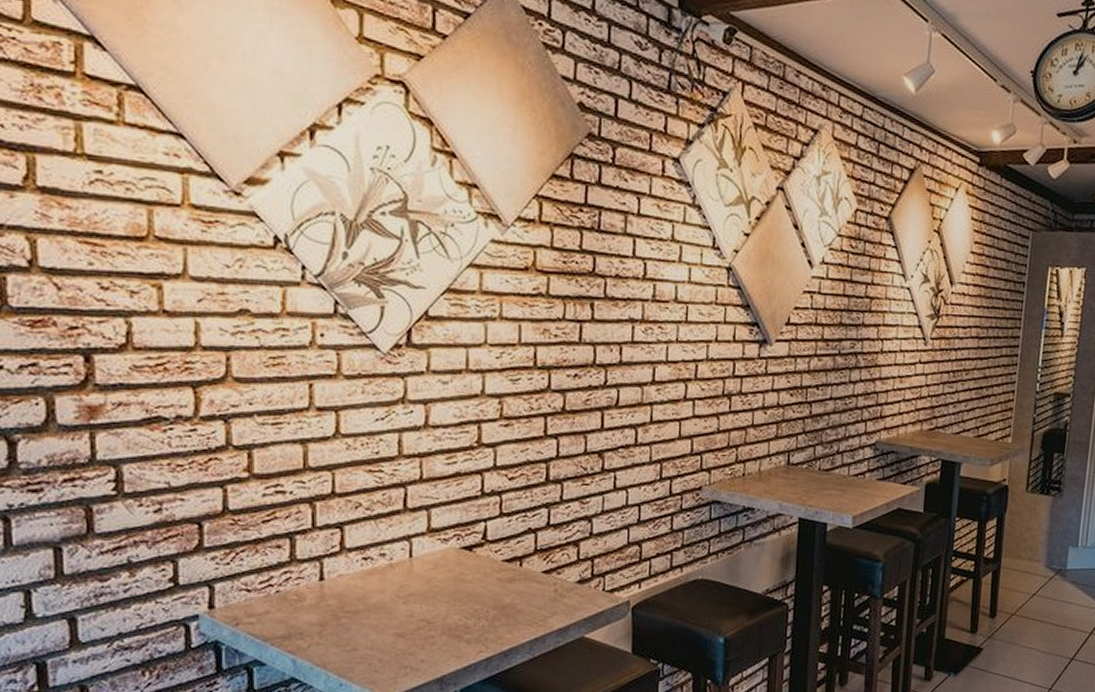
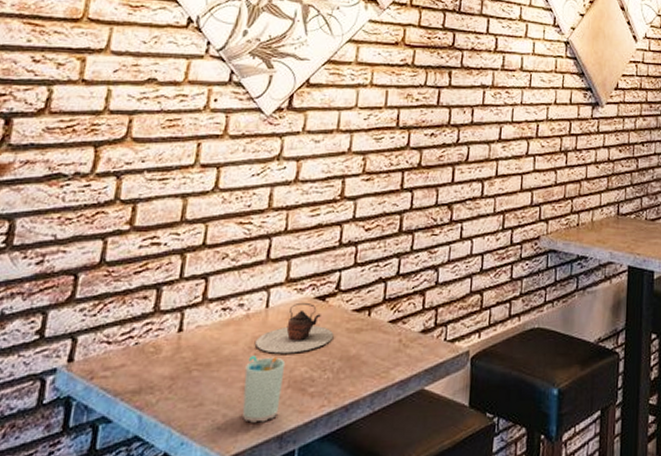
cup: none [395,604,437,666] -> present [242,355,286,423]
teapot: none [403,552,485,602] -> present [255,302,334,354]

